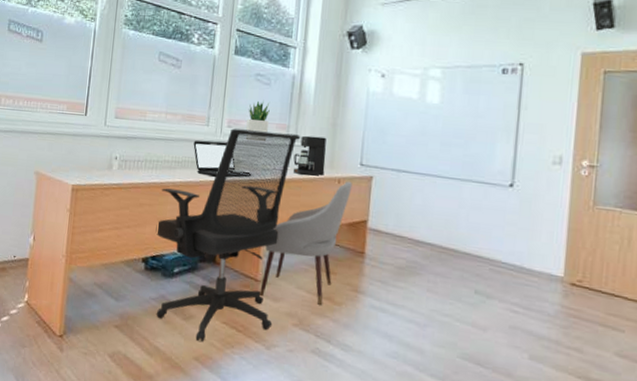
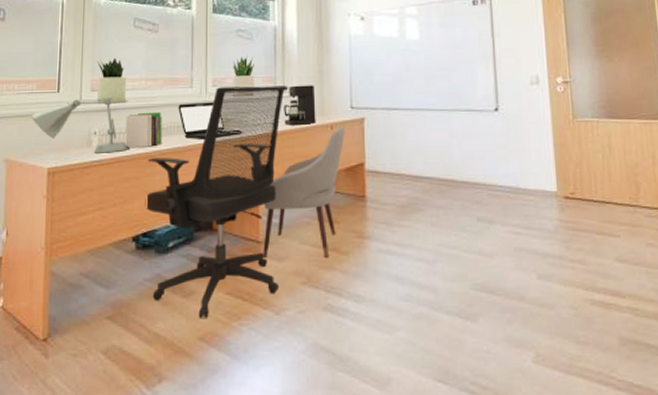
desk lamp: none [60,124,147,179] -> present [31,97,130,153]
planter: none [120,88,149,133] -> present [97,57,129,105]
books: none [142,144,178,178] -> present [125,111,162,149]

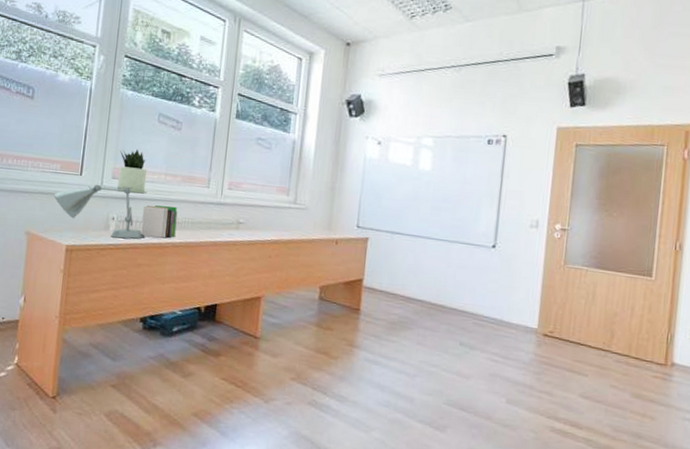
office chair: present [145,85,289,318] -> none [154,191,301,398]
laptop: present [178,102,242,139] -> none [193,202,252,238]
planter: present [232,56,254,98] -> none [247,164,270,204]
chair: present [263,125,345,258] -> none [259,242,349,359]
coffee maker: present [284,85,316,126] -> none [292,198,325,238]

